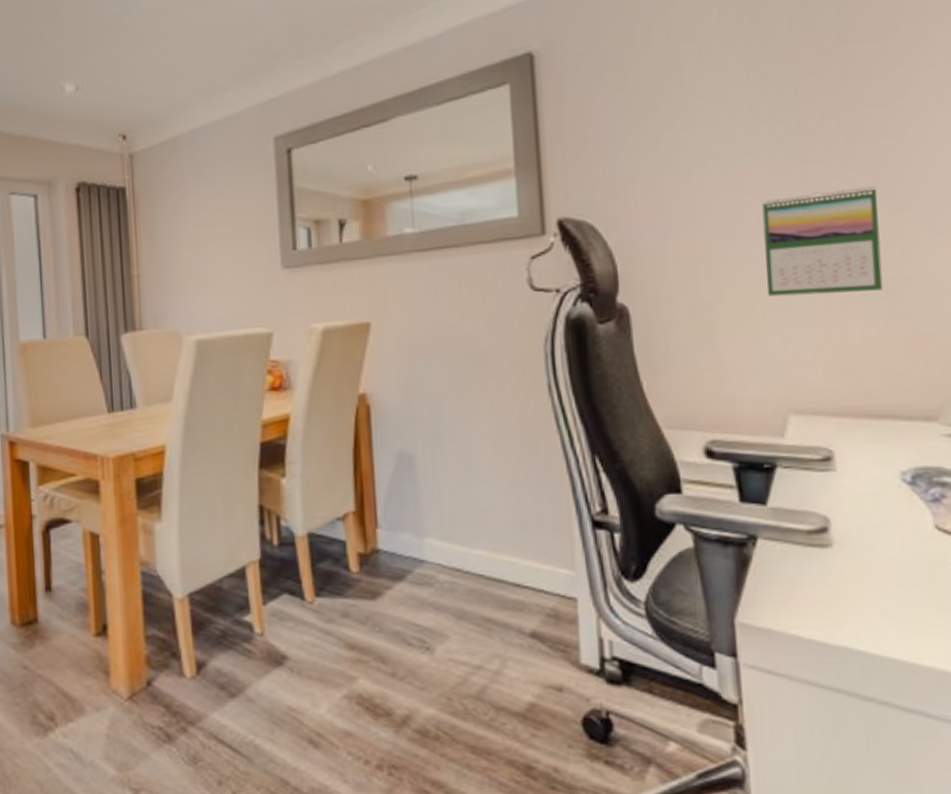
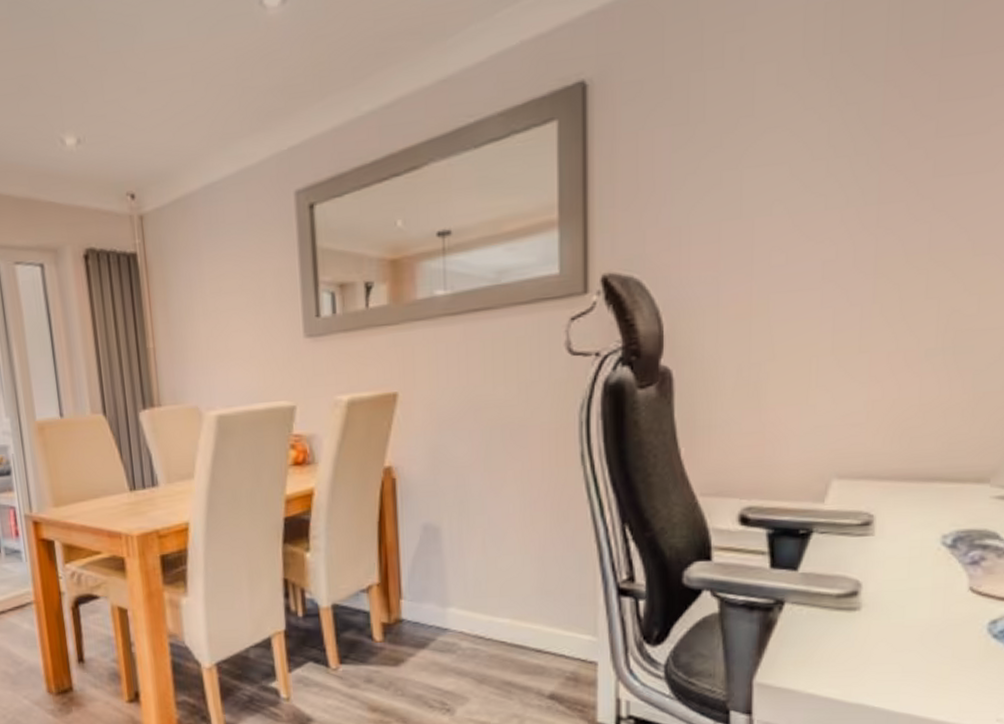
calendar: present [762,187,883,297] -> none [823,228,961,355]

